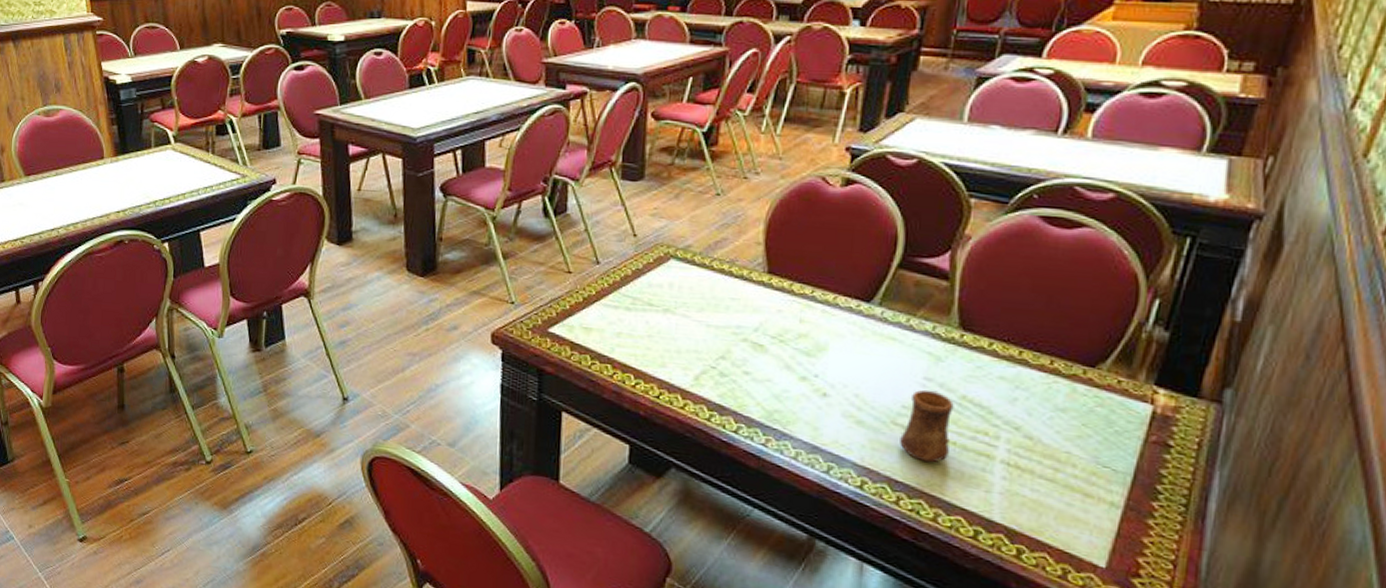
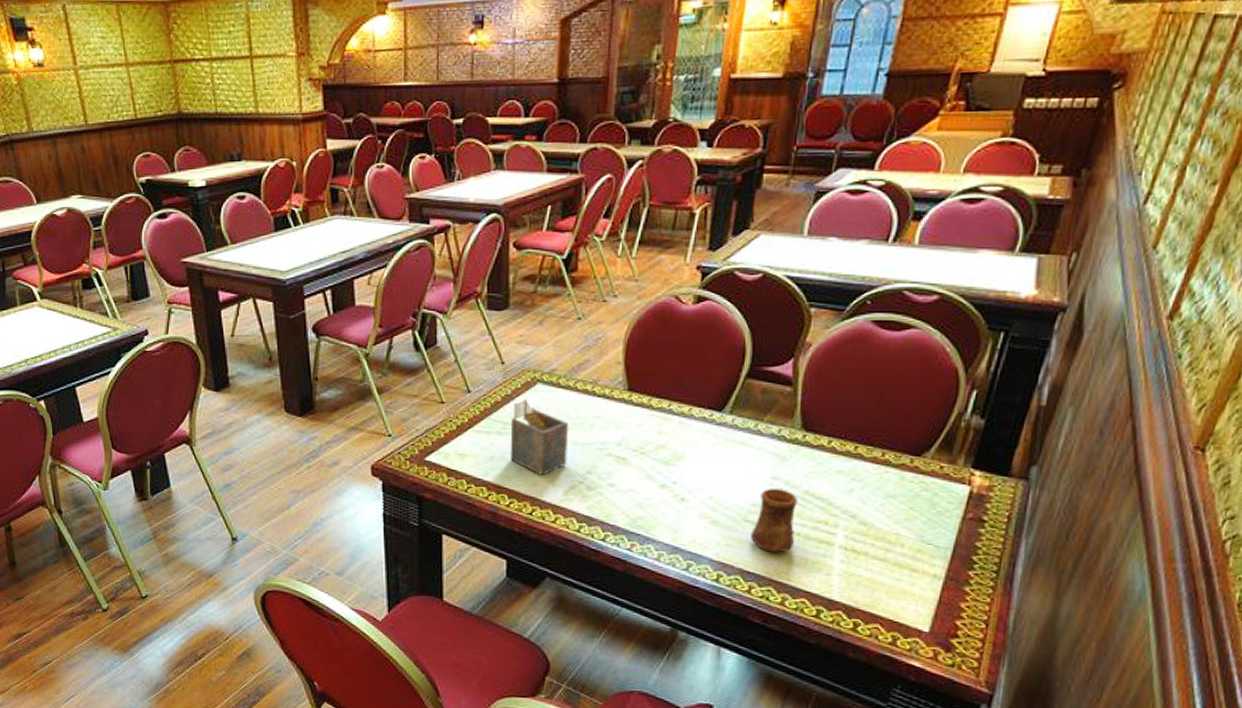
napkin holder: none [638,275,702,357] -> present [510,399,568,475]

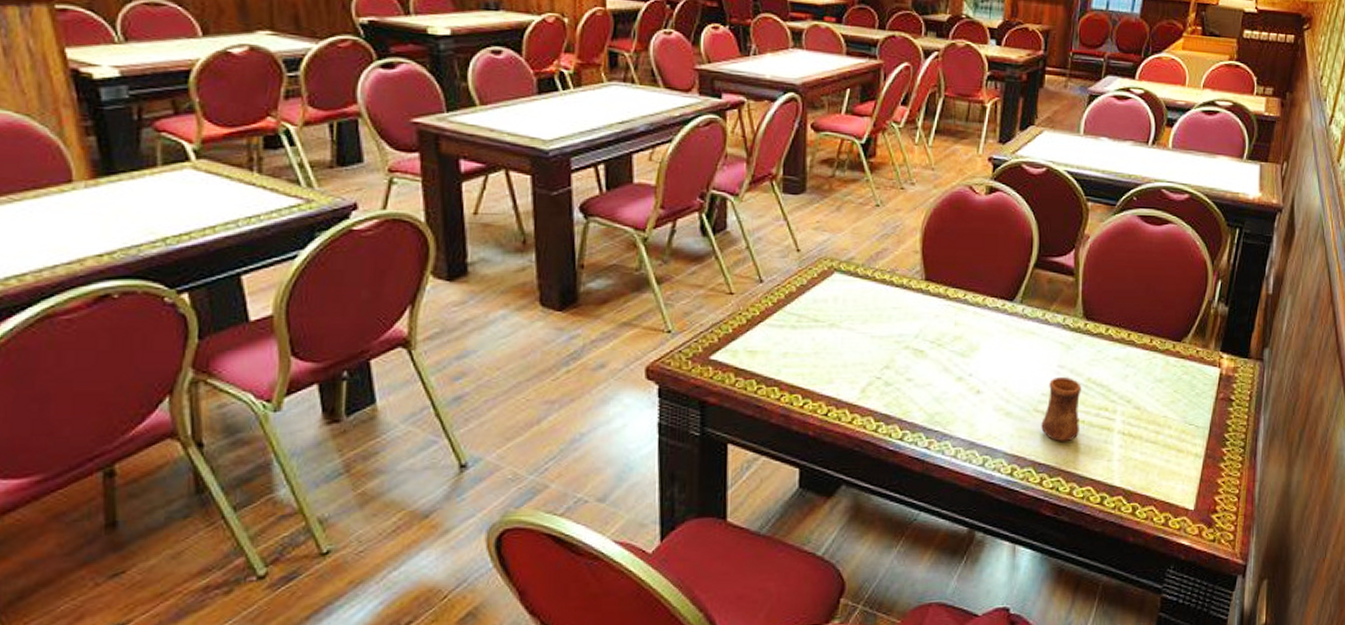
napkin holder: present [510,399,568,475] -> none [805,289,866,371]

